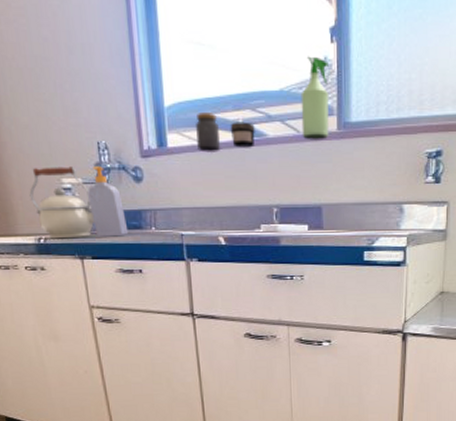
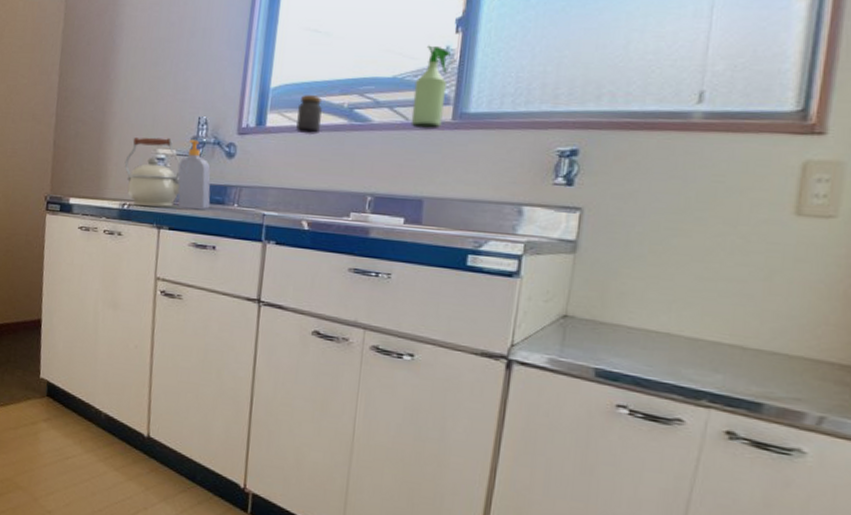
jar: present [230,122,255,148] -> none [333,105,360,133]

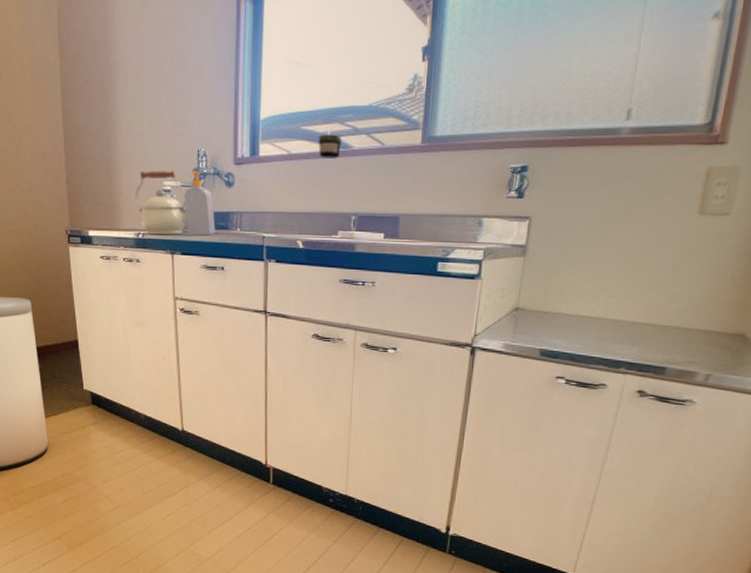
jar: present [296,94,323,136] -> none [286,124,308,163]
jar: none [333,105,360,133] -> present [318,134,342,159]
spray bottle: present [410,45,451,130] -> none [386,73,418,153]

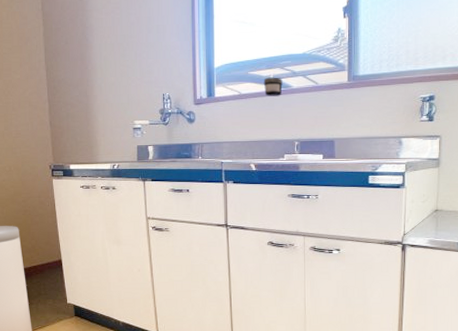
kettle: present [135,170,188,235] -> none [110,112,156,166]
soap bottle: present [183,171,216,236] -> none [152,111,181,164]

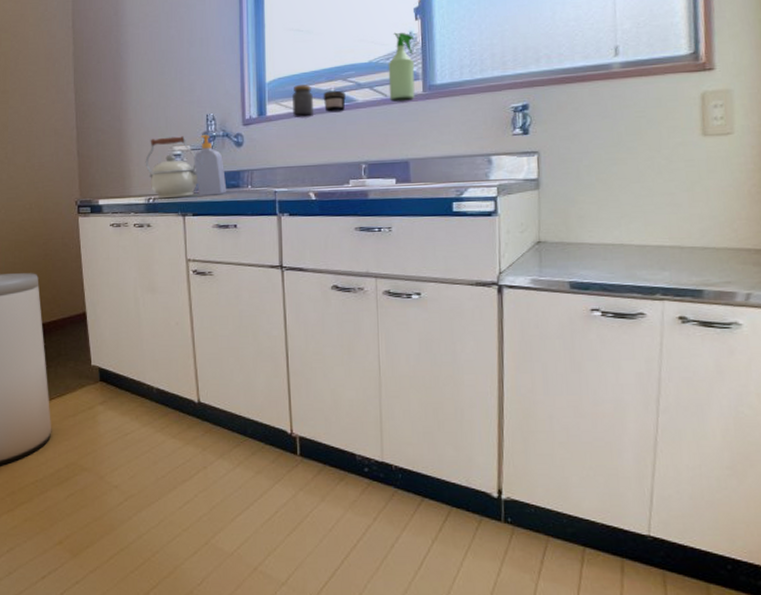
kettle: none [110,112,156,166] -> present [145,136,199,199]
soap bottle: none [152,111,181,164] -> present [193,135,227,196]
jar: none [236,70,256,101] -> present [291,84,314,119]
spray bottle: none [319,28,342,90] -> present [388,32,415,103]

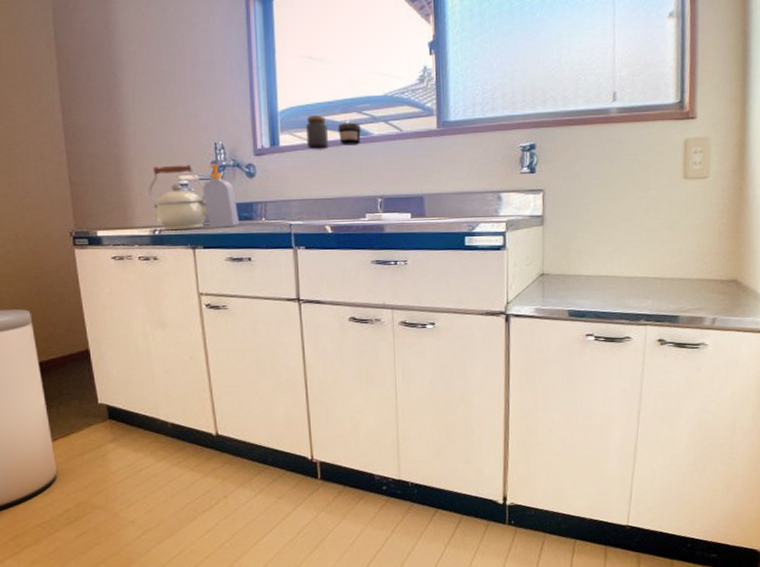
spray bottle: present [388,32,415,103] -> none [403,66,430,138]

